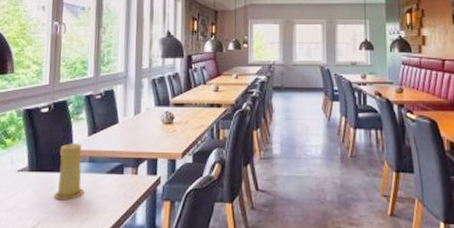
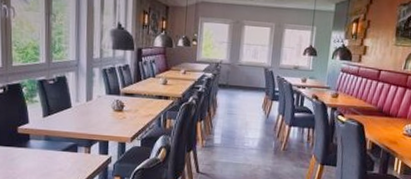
candle: present [54,143,85,199] -> none [14,122,42,171]

